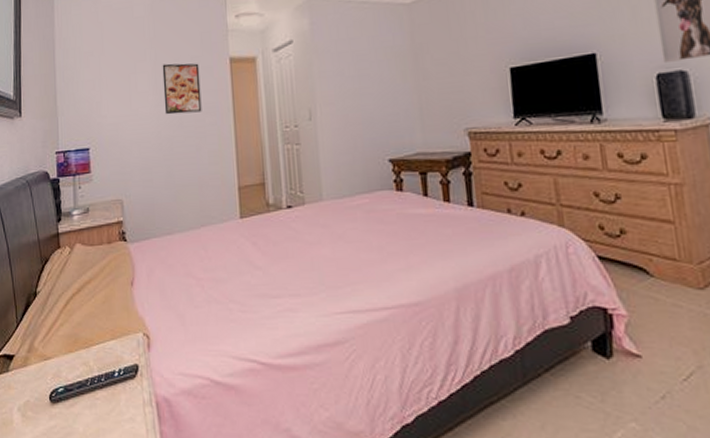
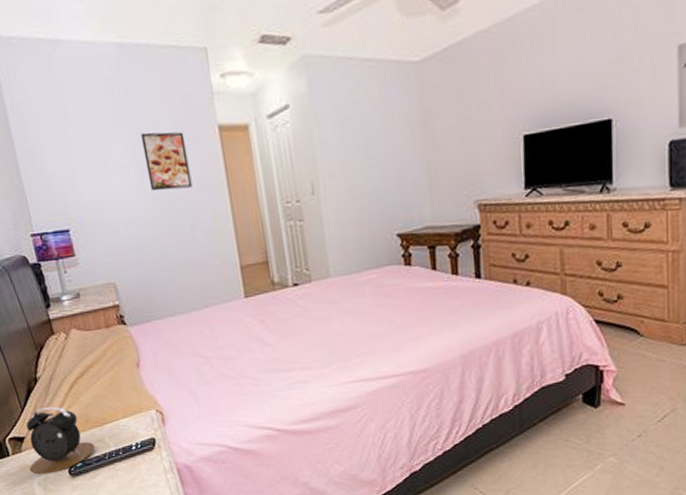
alarm clock: none [12,323,79,399] -> present [26,406,95,475]

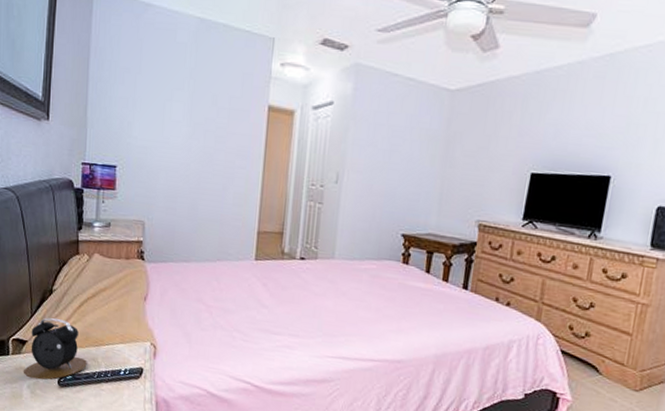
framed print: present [140,132,193,192] -> none [196,97,237,153]

